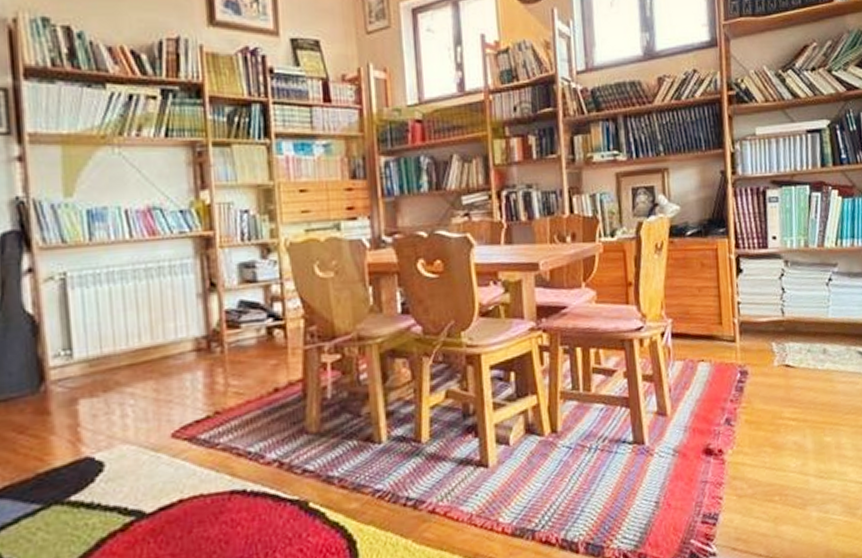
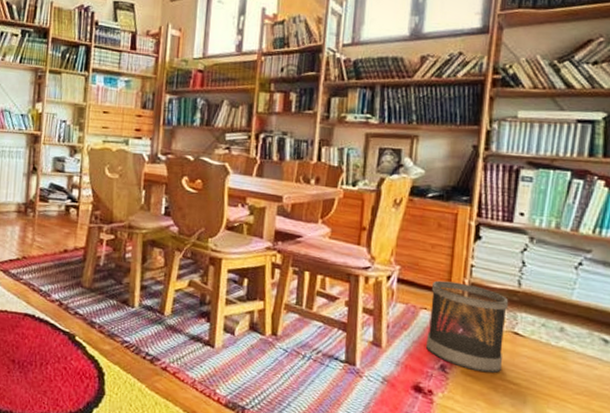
wastebasket: none [705,323,780,416] -> present [426,280,509,373]

